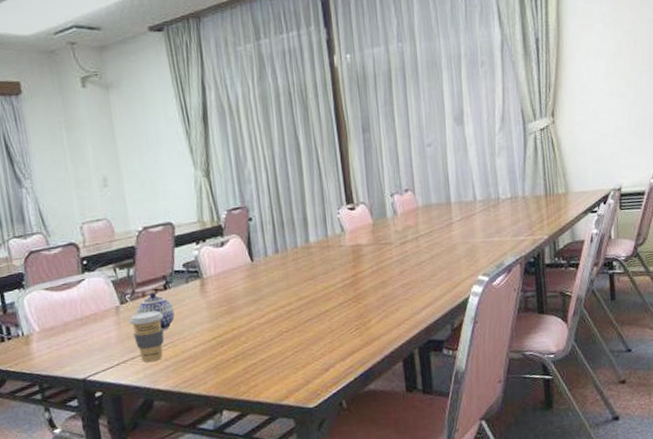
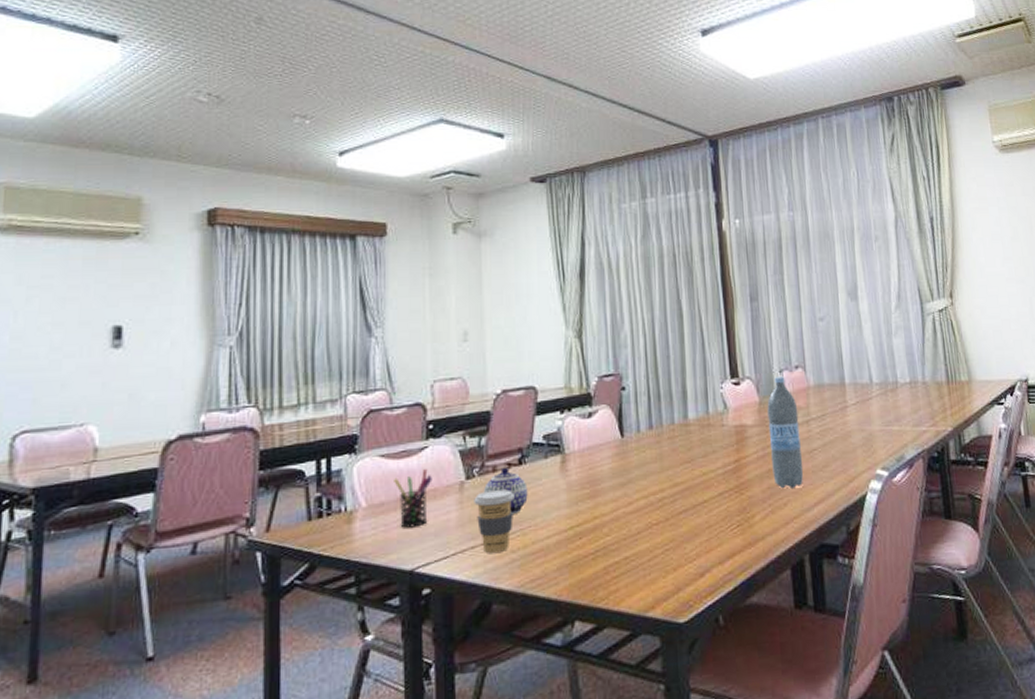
pen holder: none [59,298,93,346] -> present [394,469,432,528]
water bottle: none [380,200,414,297] -> present [767,376,804,489]

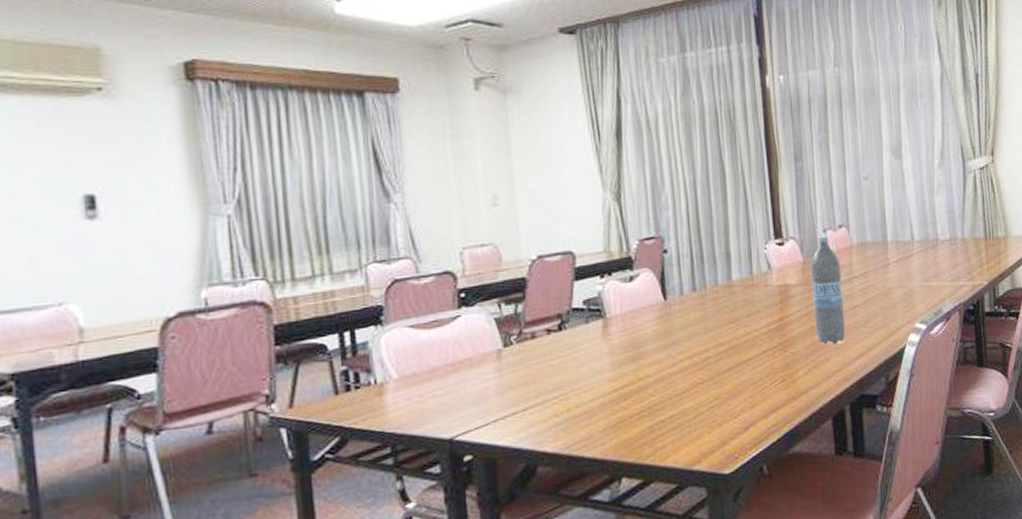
pen holder: present [394,469,432,528] -> none [426,338,468,398]
coffee cup: present [474,489,514,553] -> none [513,355,556,418]
teapot: present [483,467,528,515] -> none [522,333,570,381]

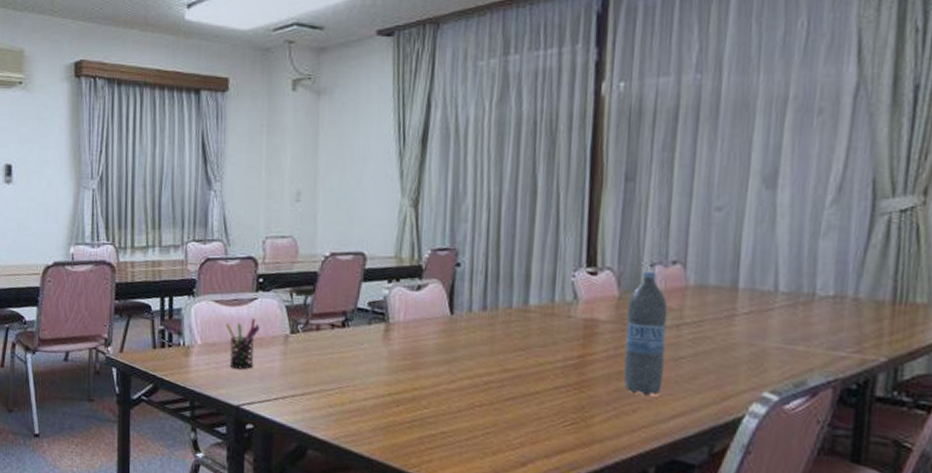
pen holder: none [426,338,468,398] -> present [226,319,260,369]

